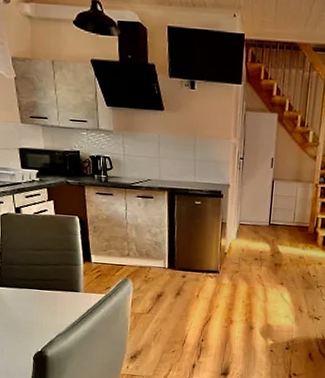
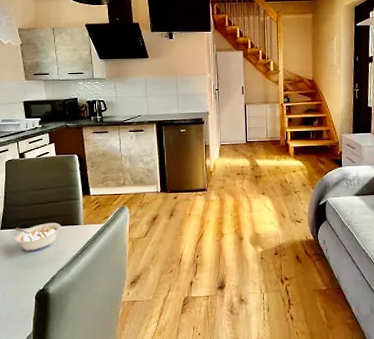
legume: none [11,285,60,313] -> present [14,223,61,252]

